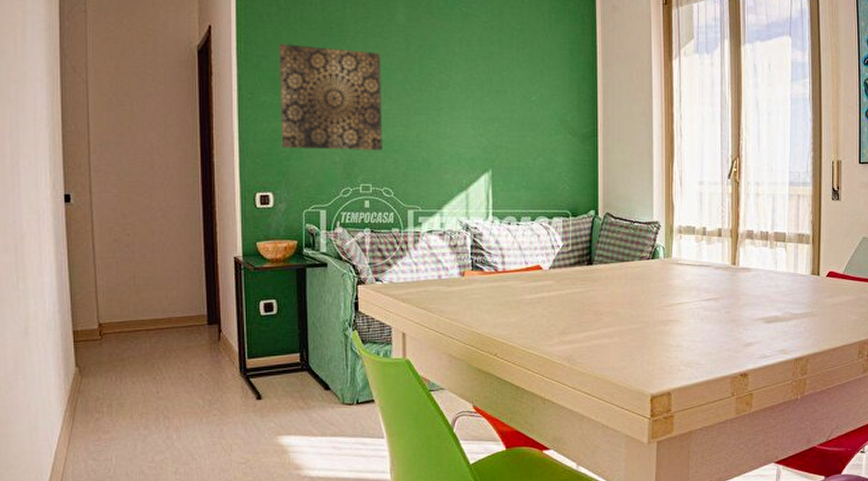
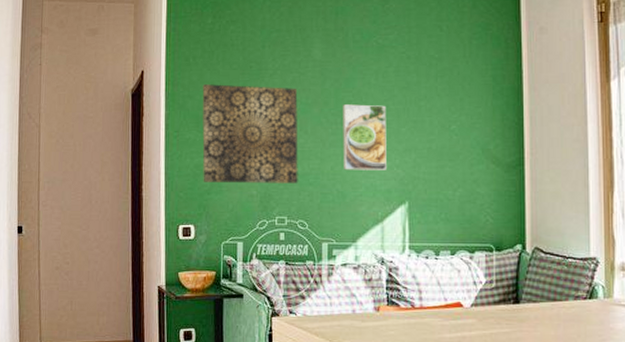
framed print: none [427,72,470,139] -> present [343,104,387,170]

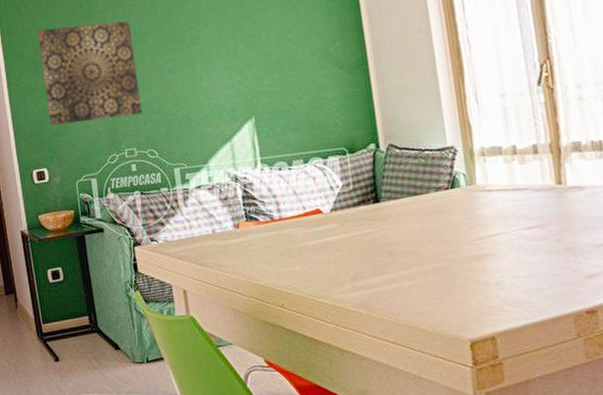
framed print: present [343,104,387,170] -> none [177,24,228,95]

